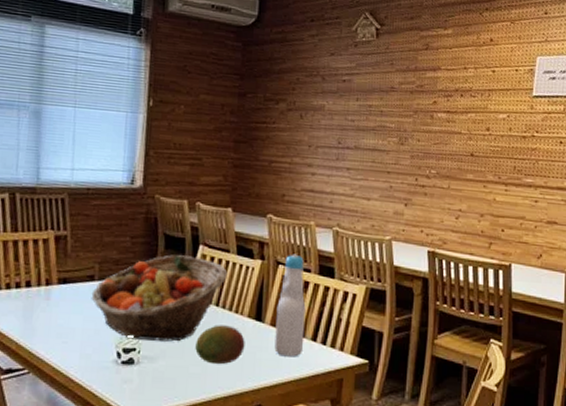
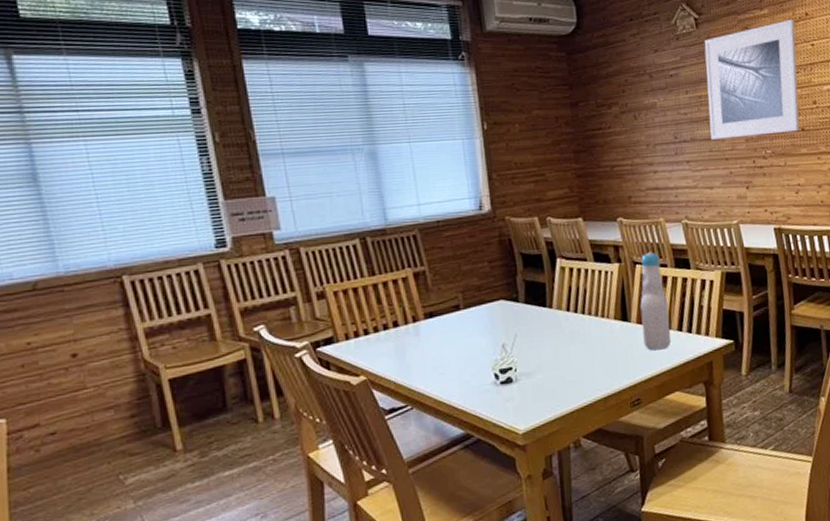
fruit basket: present [91,255,228,342] -> none [459,270,588,359]
fruit: present [195,325,245,365] -> none [568,330,616,370]
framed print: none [375,42,478,156] -> present [704,19,800,140]

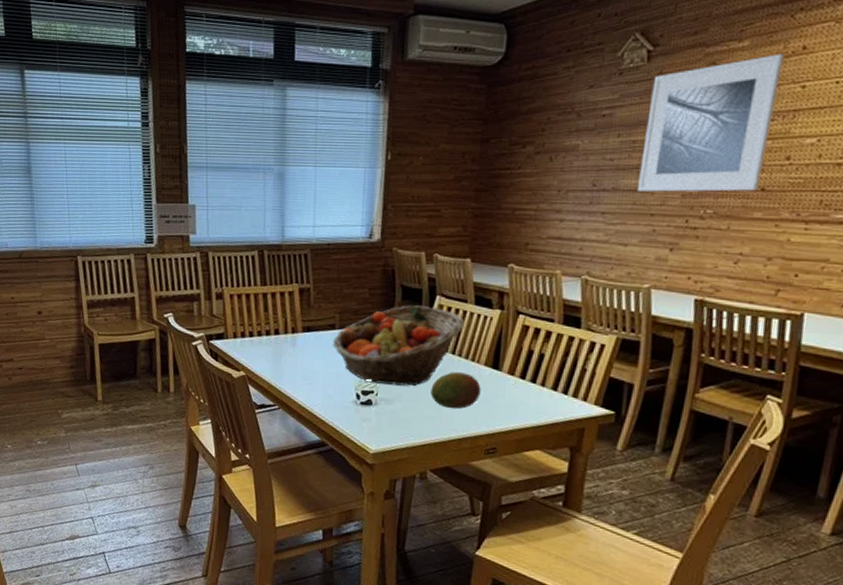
fruit basket: none [459,270,588,359] -> present [332,305,465,387]
fruit: none [568,330,616,370] -> present [430,372,481,409]
bottle: present [640,252,671,351] -> none [511,303,547,405]

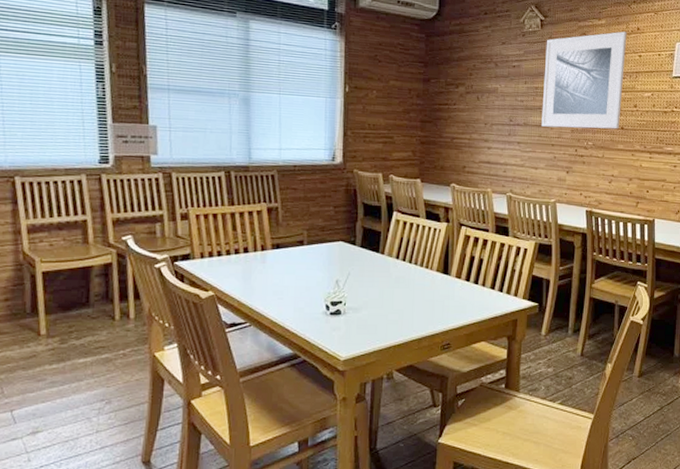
fruit basket: present [332,305,465,387] -> none [301,221,418,295]
fruit: present [430,372,481,409] -> none [393,279,435,312]

